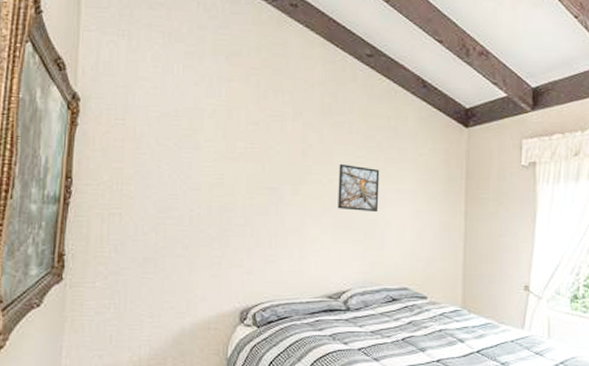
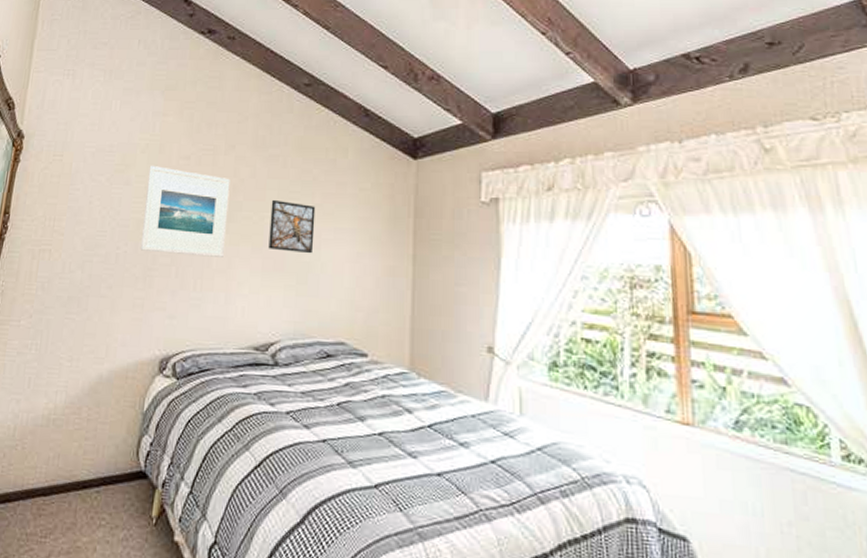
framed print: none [213,131,299,217] -> present [140,166,230,257]

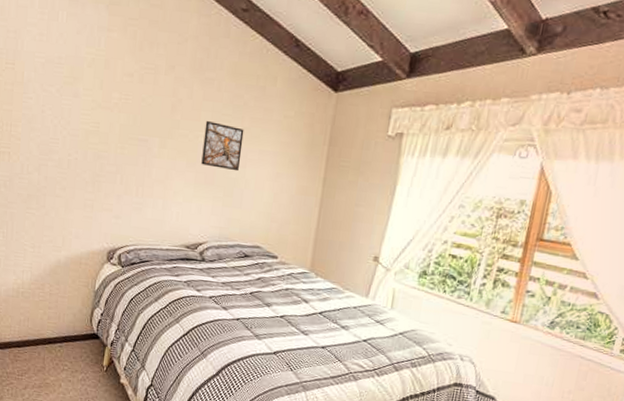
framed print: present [140,166,230,257] -> none [89,80,170,169]

